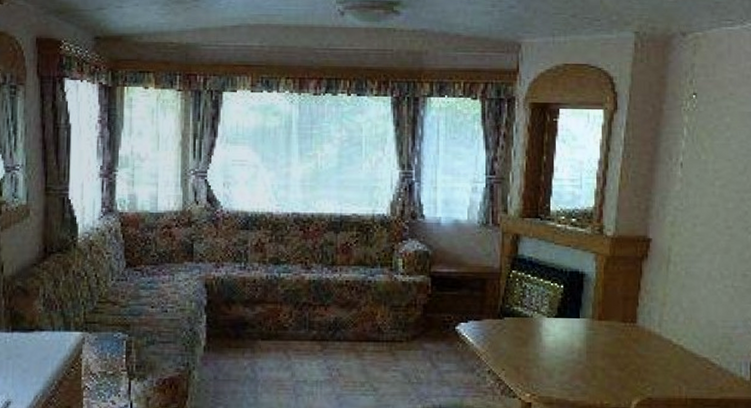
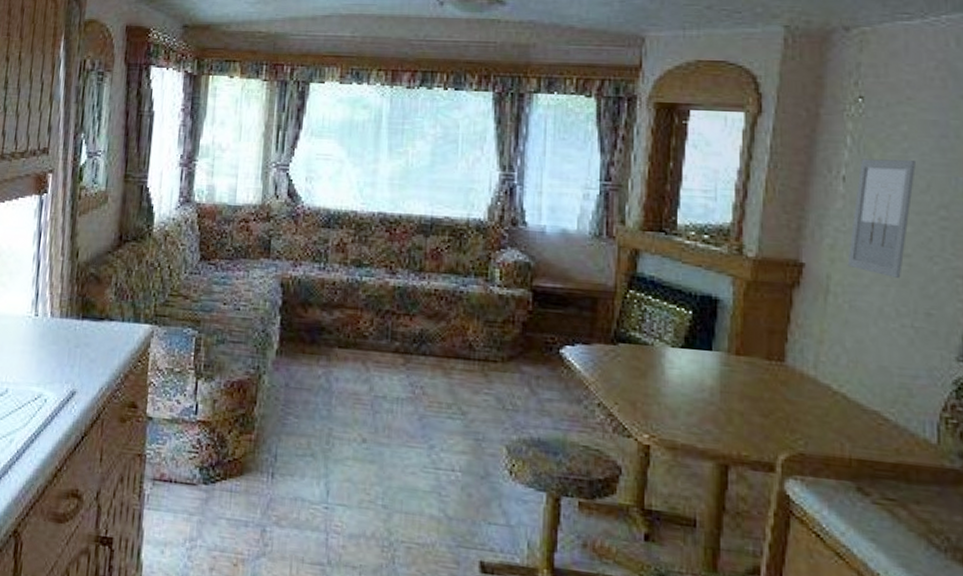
wall art: none [684,147,736,247] -> present [847,158,916,278]

